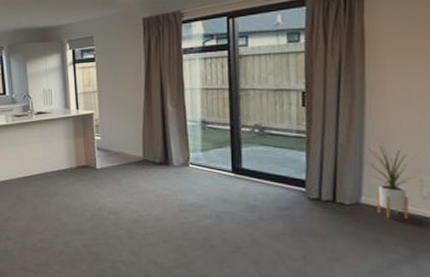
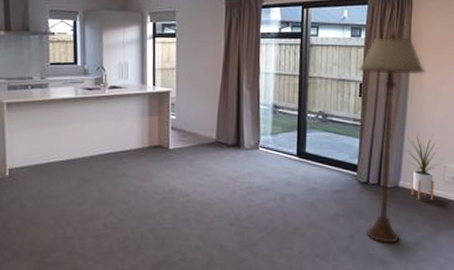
floor lamp: none [299,33,387,268] -> present [358,33,425,245]

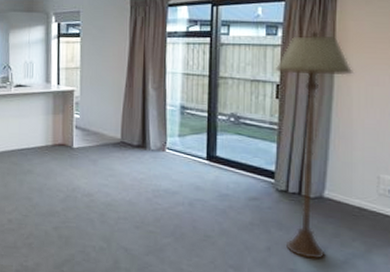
house plant: present [405,133,446,200] -> none [331,140,379,214]

